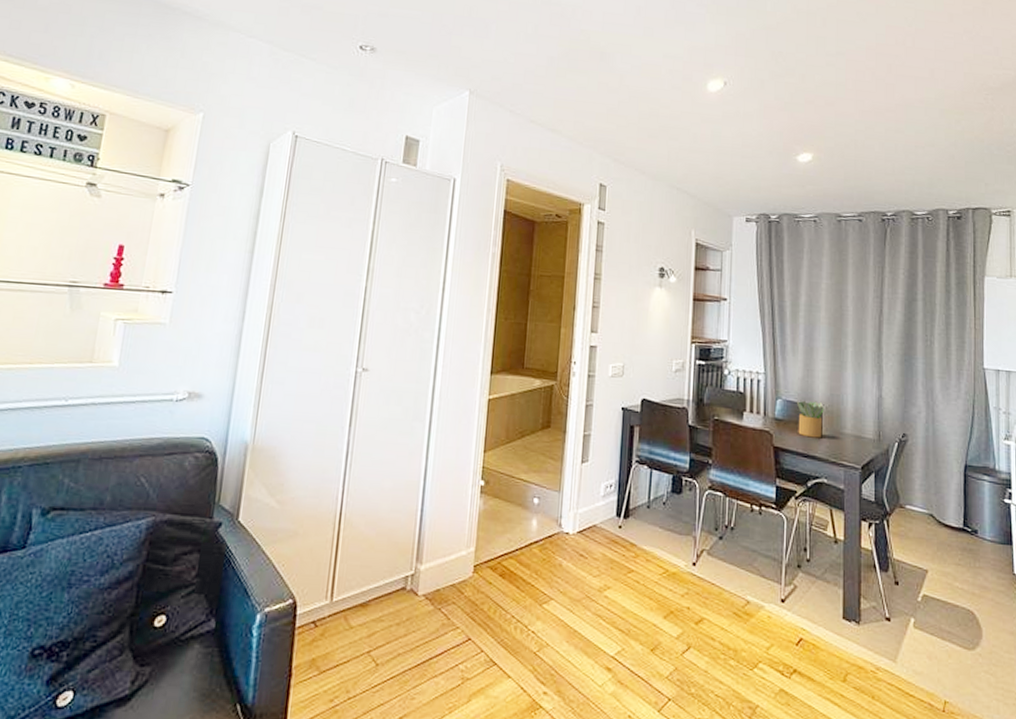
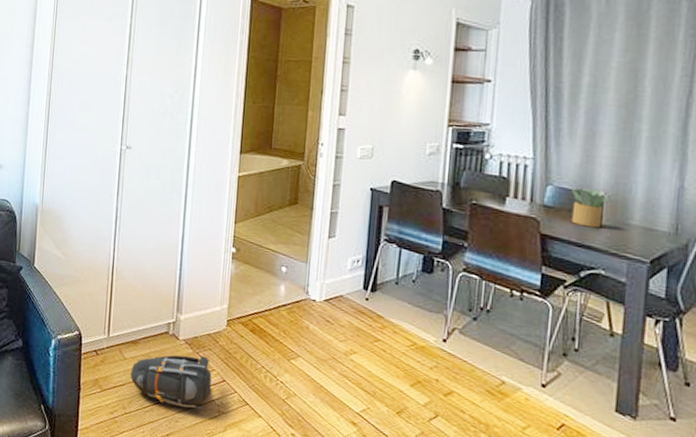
backpack: none [357,611,456,680] -> present [130,355,212,410]

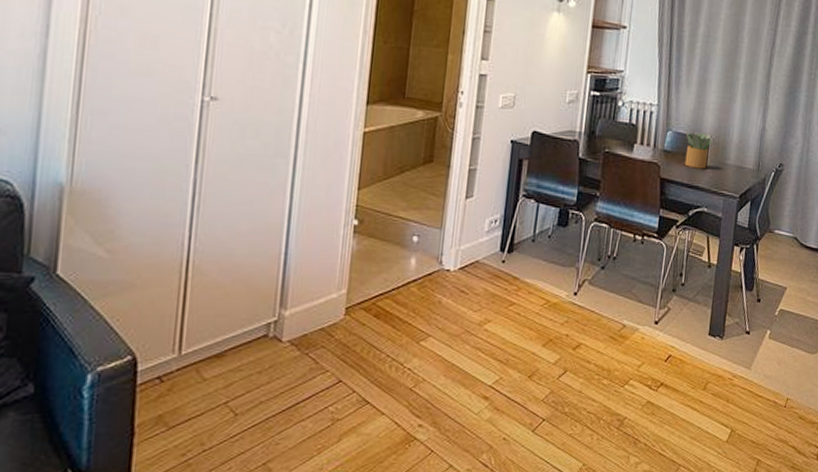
backpack: present [130,355,212,410] -> none [212,356,325,427]

